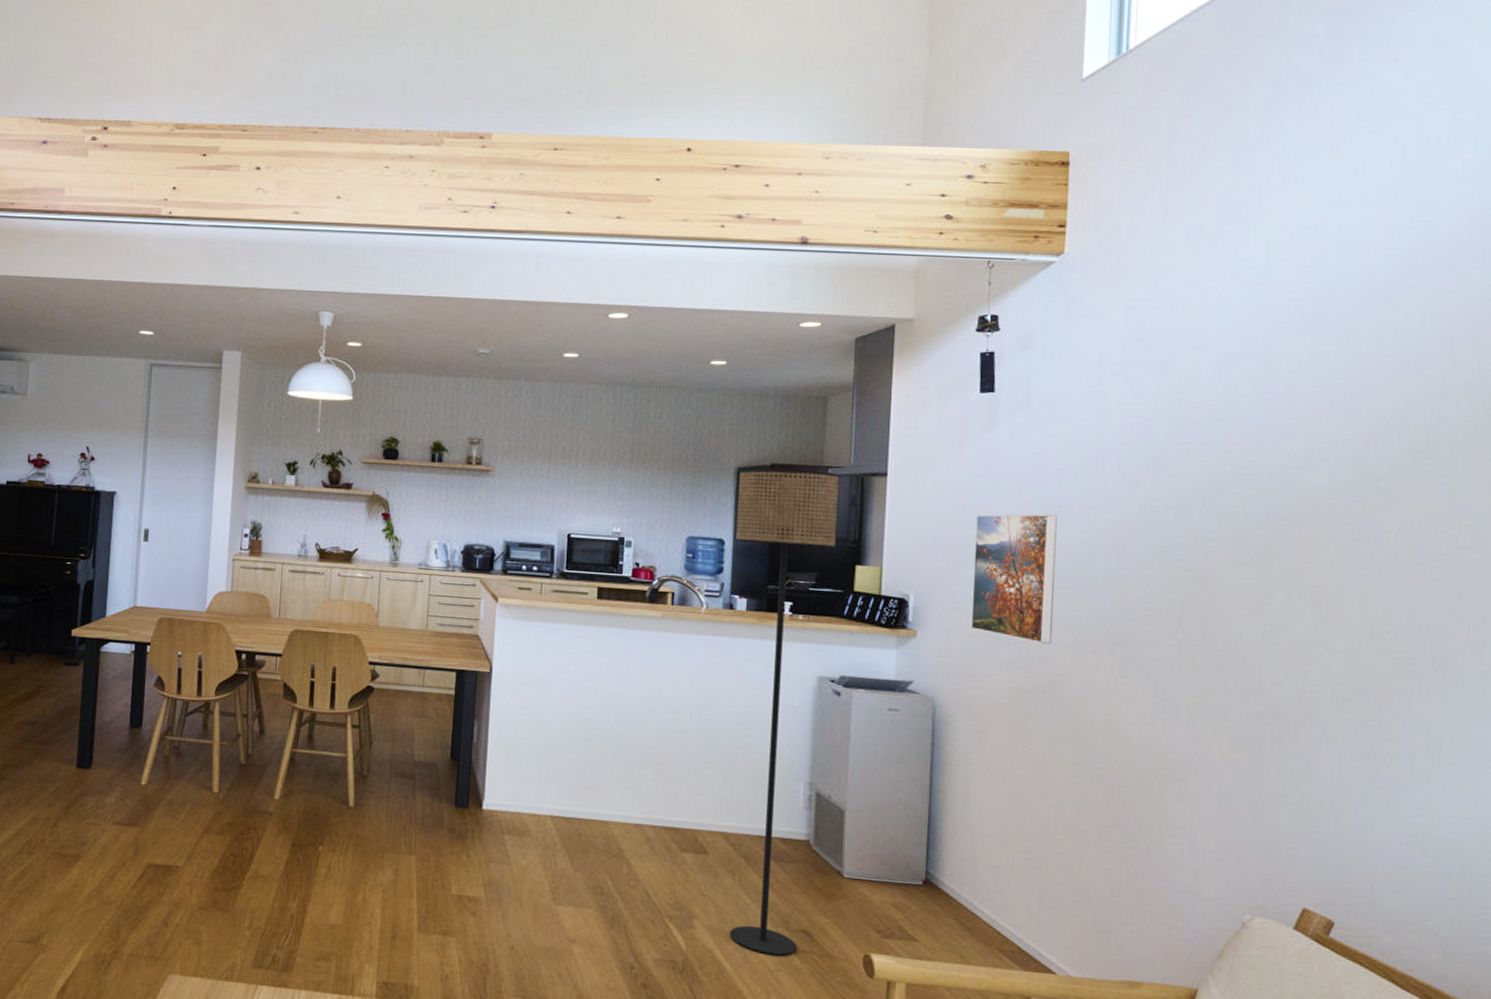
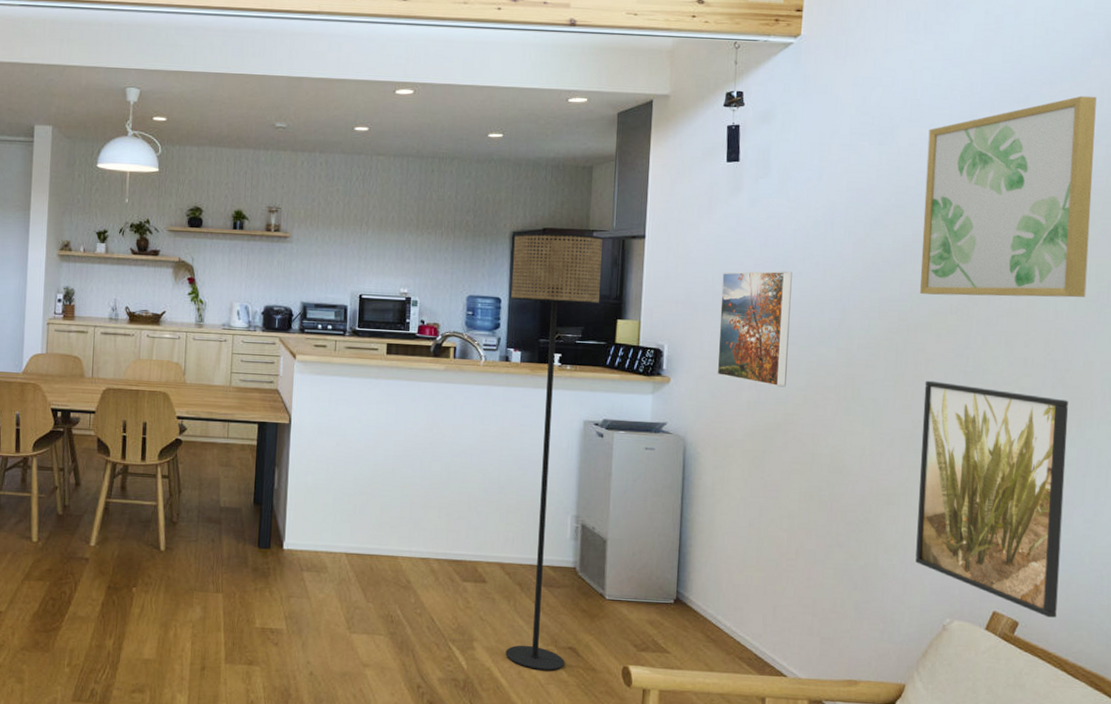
wall art: none [1208,319,1416,549] -> present [920,95,1097,298]
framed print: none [1208,640,1390,919] -> present [915,380,1068,618]

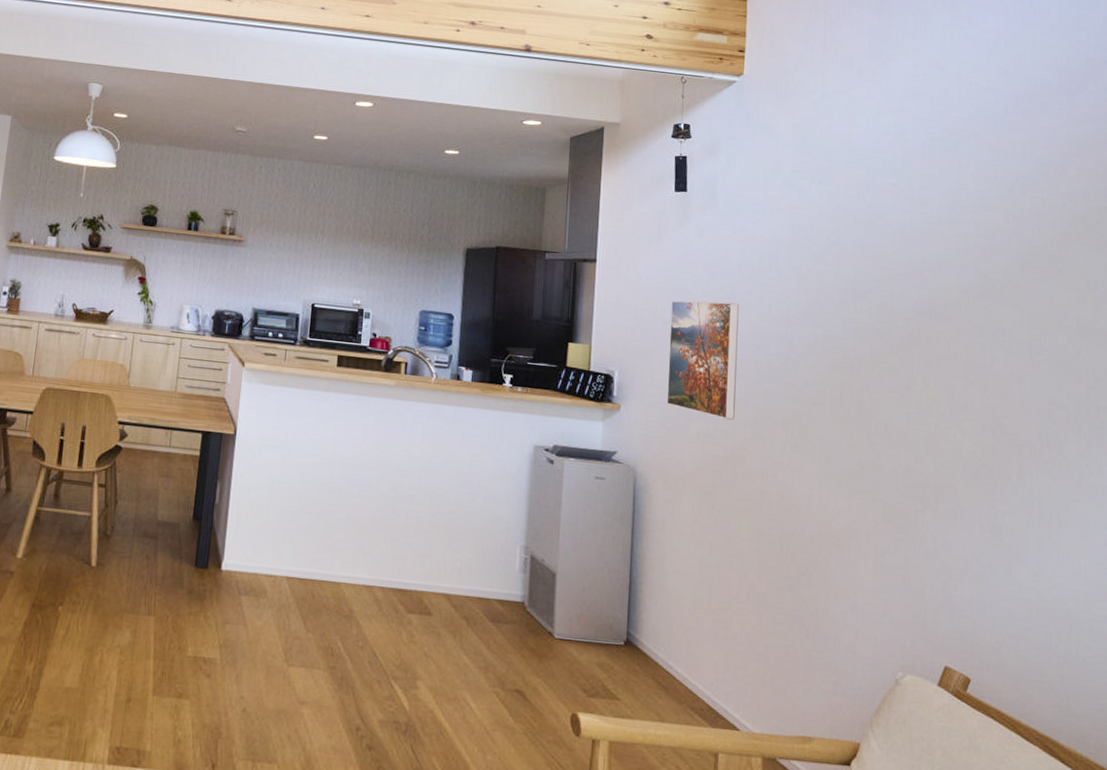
floor lamp: present [505,232,604,671] -> none [450,250,556,716]
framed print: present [915,380,1068,618] -> none [866,420,1009,675]
wall art: present [920,95,1097,298] -> none [862,148,1020,344]

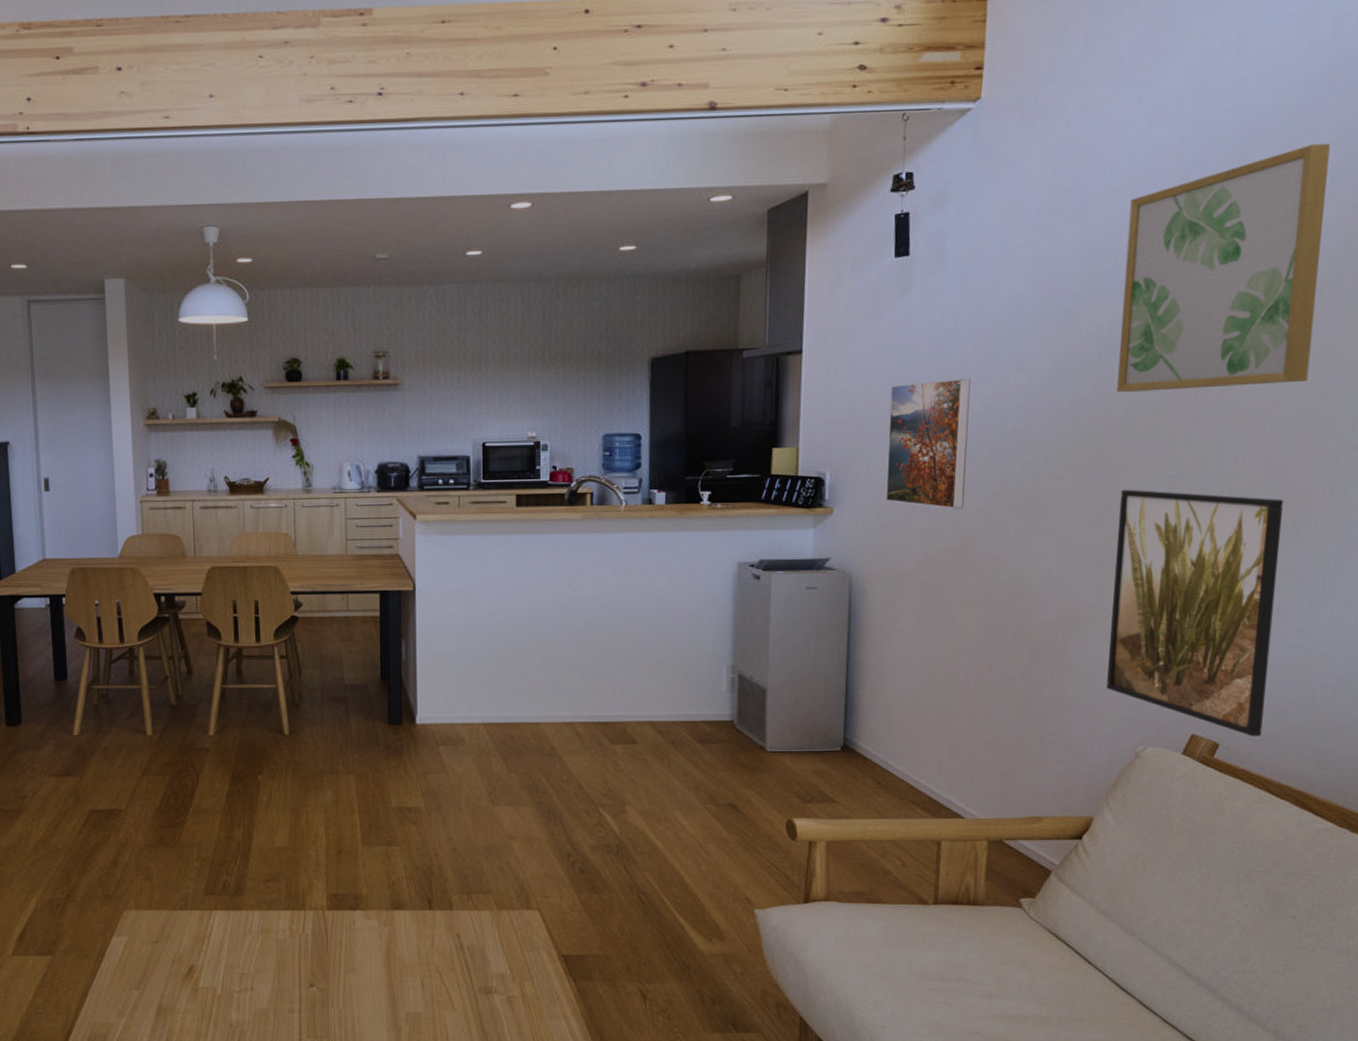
wall art: none [862,148,1020,344] -> present [1117,143,1330,392]
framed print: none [866,420,1009,675] -> present [1106,489,1283,736]

